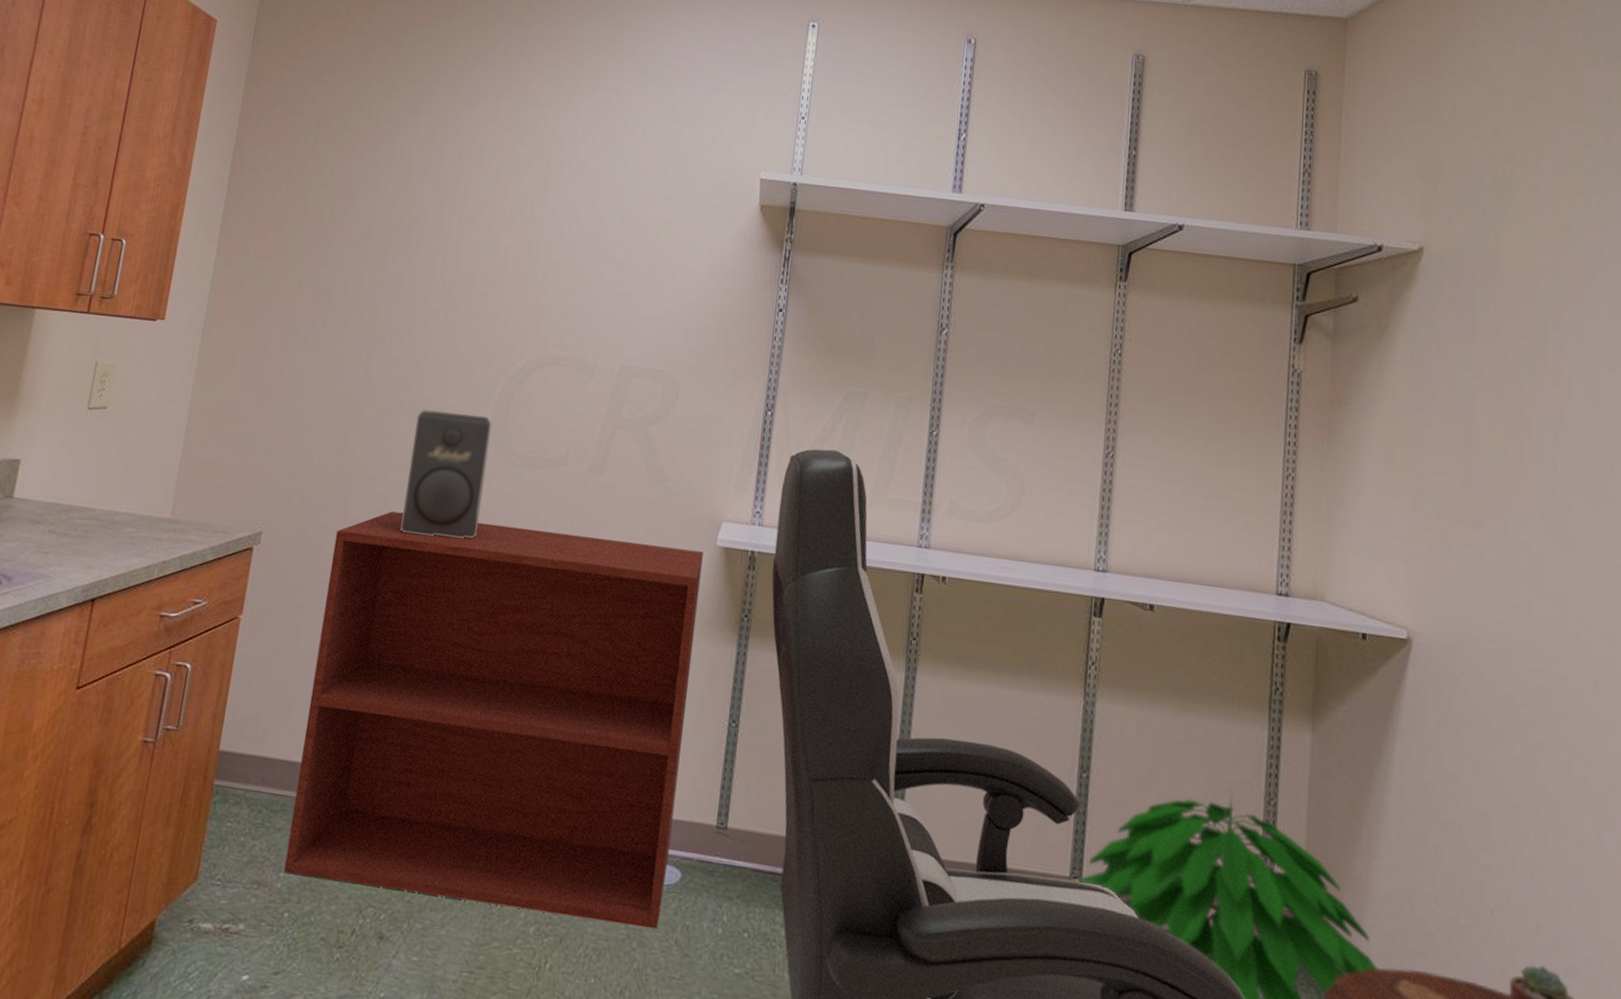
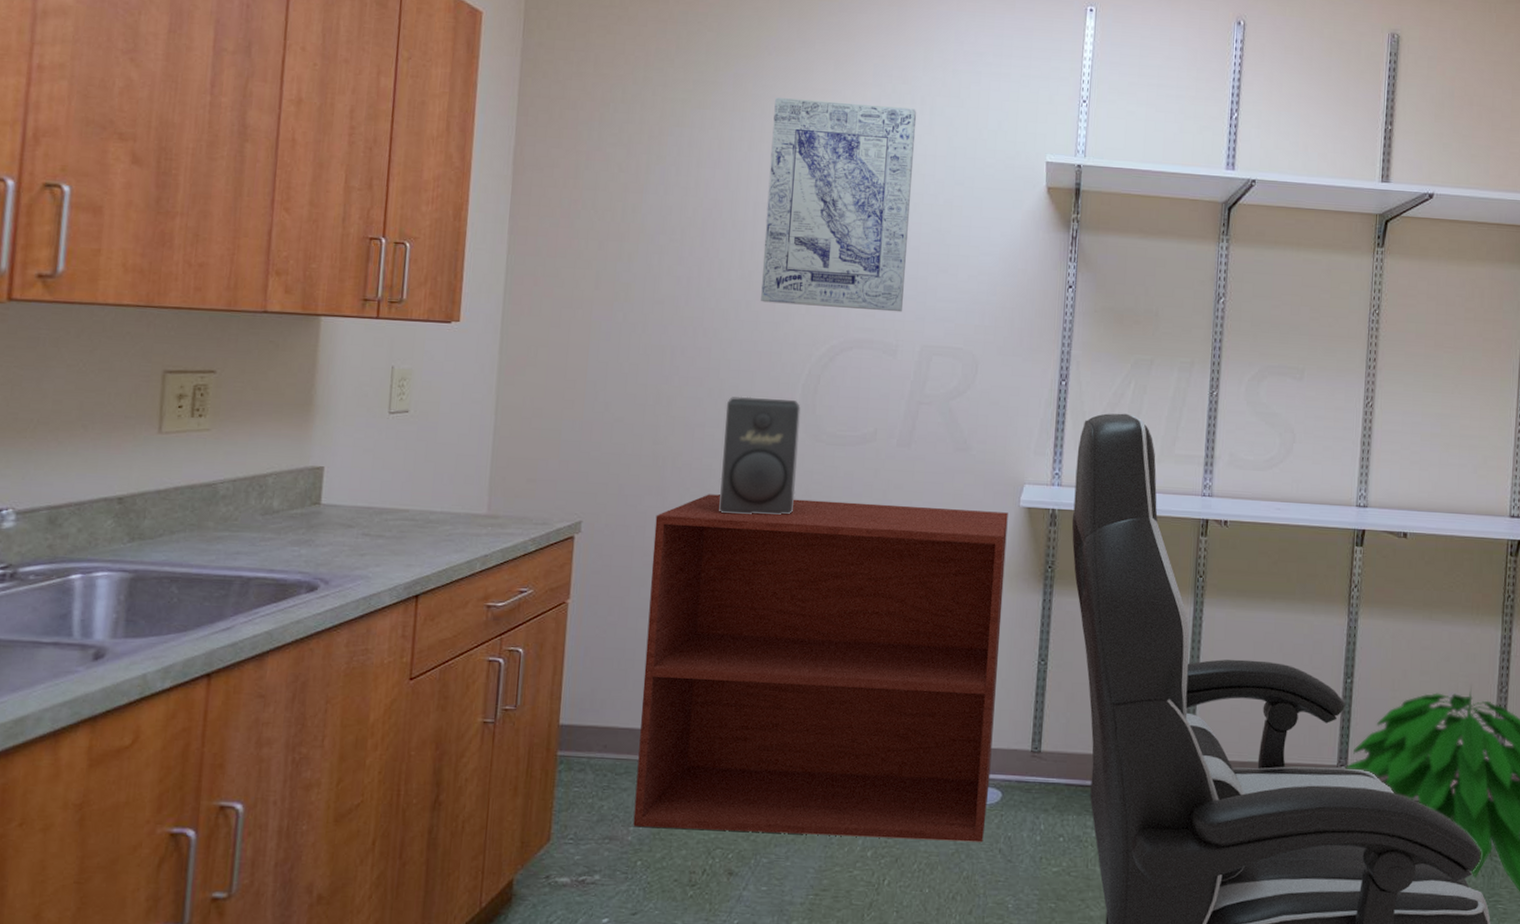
wall art: none [460,107,630,330] -> present [761,97,917,312]

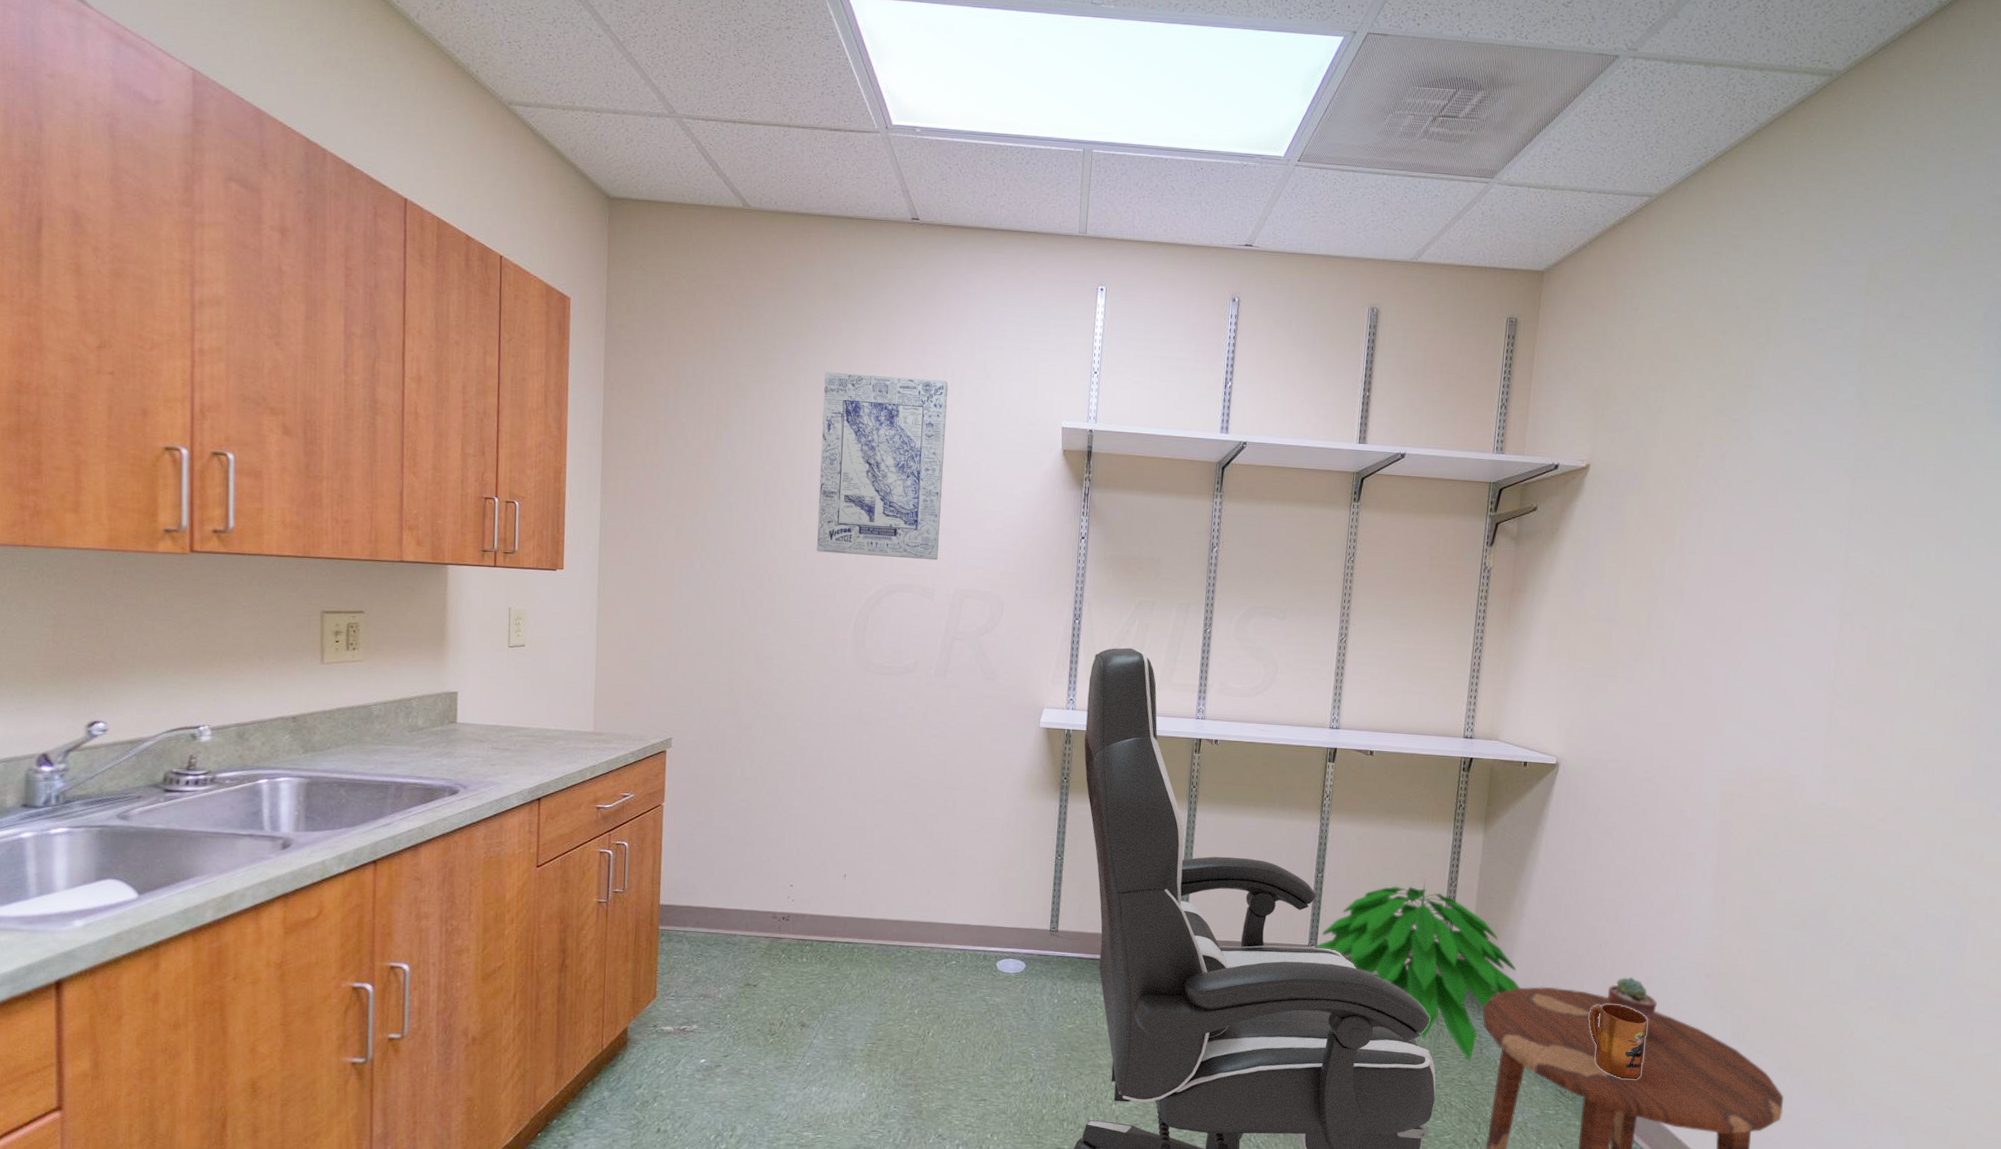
tv stand: present [633,494,1008,843] -> none [722,715,1030,1004]
speaker: present [719,396,801,515] -> none [786,633,852,734]

